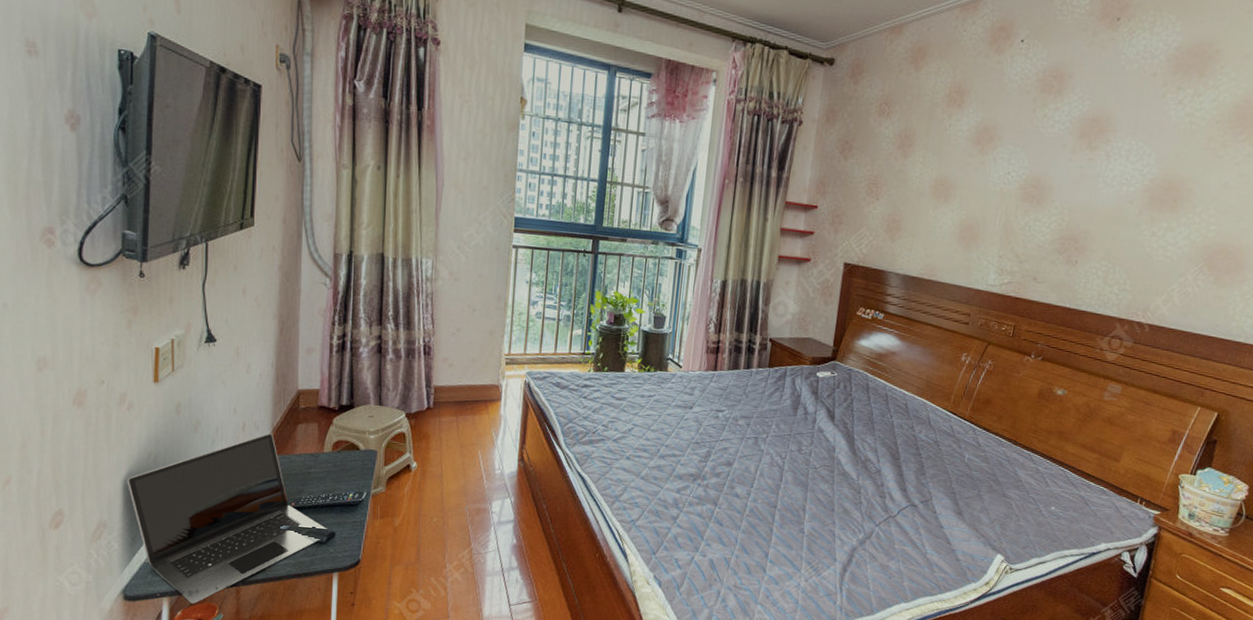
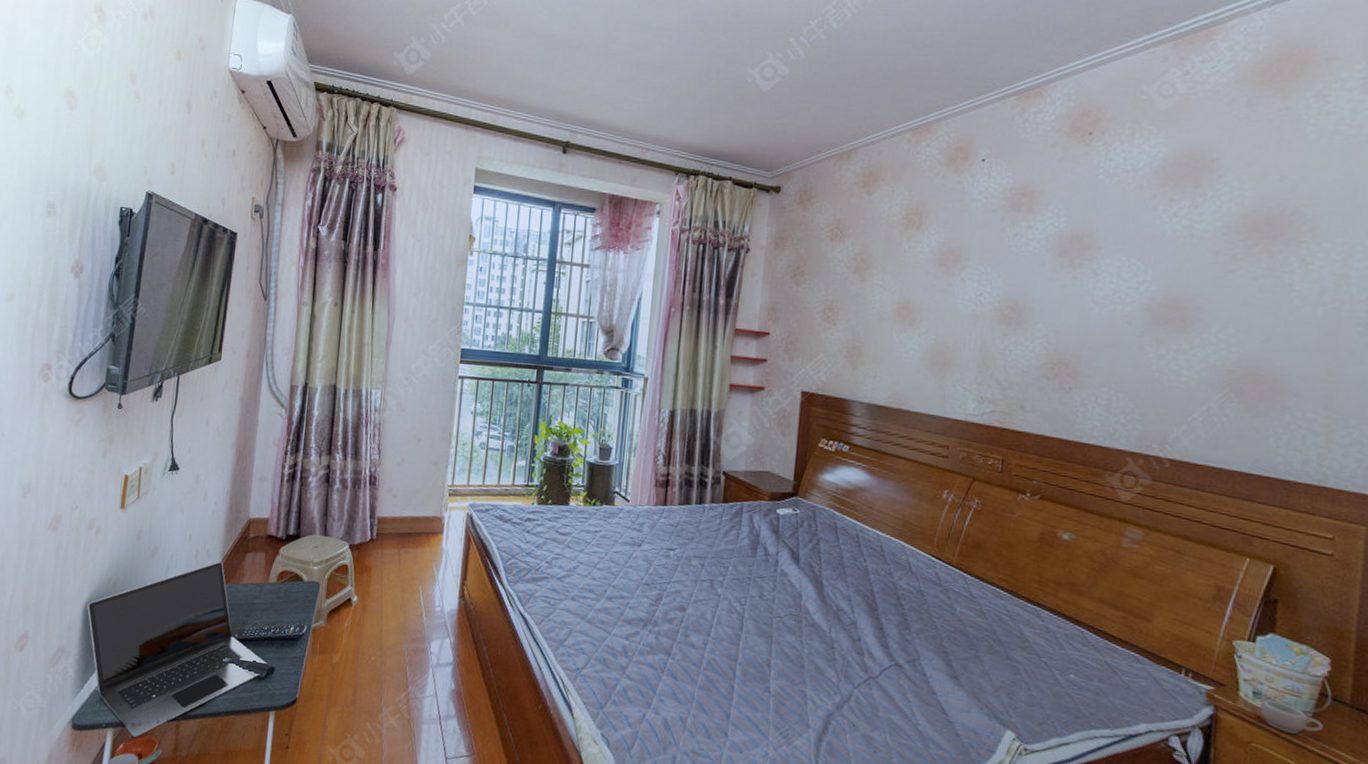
cup: none [1192,519,1236,545] -> present [1260,699,1323,734]

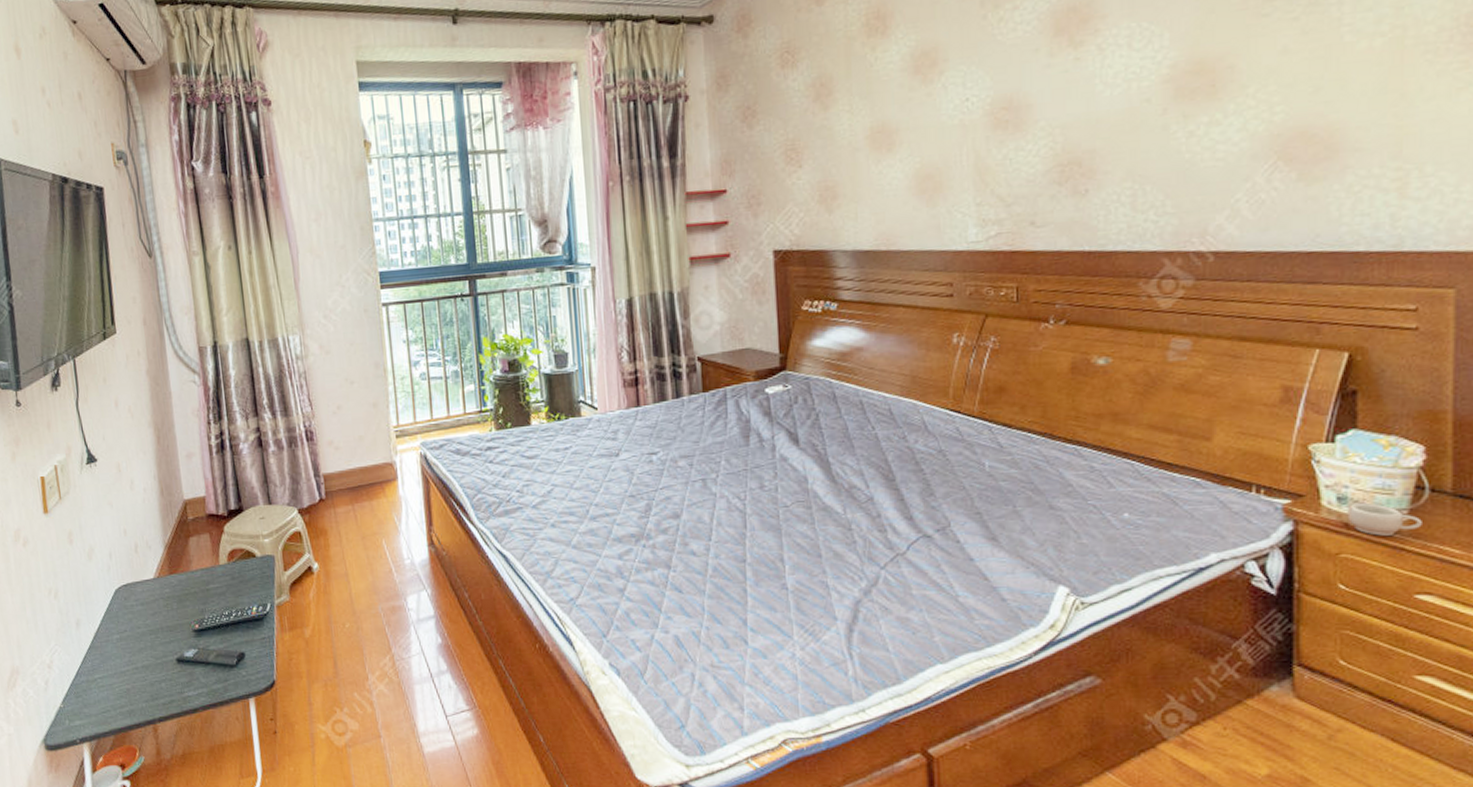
laptop: present [86,561,268,738] -> none [31,551,237,749]

